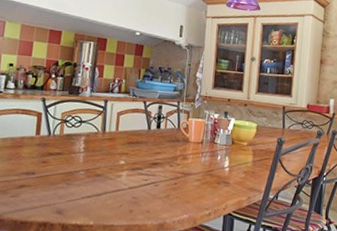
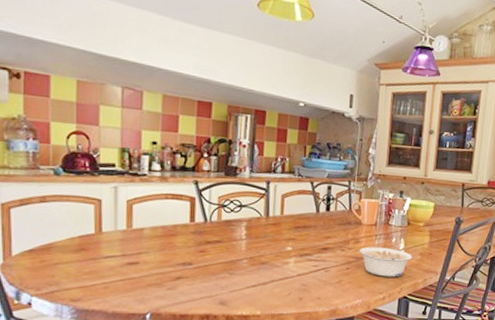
legume: none [186,163,237,194] -> present [359,246,413,277]

